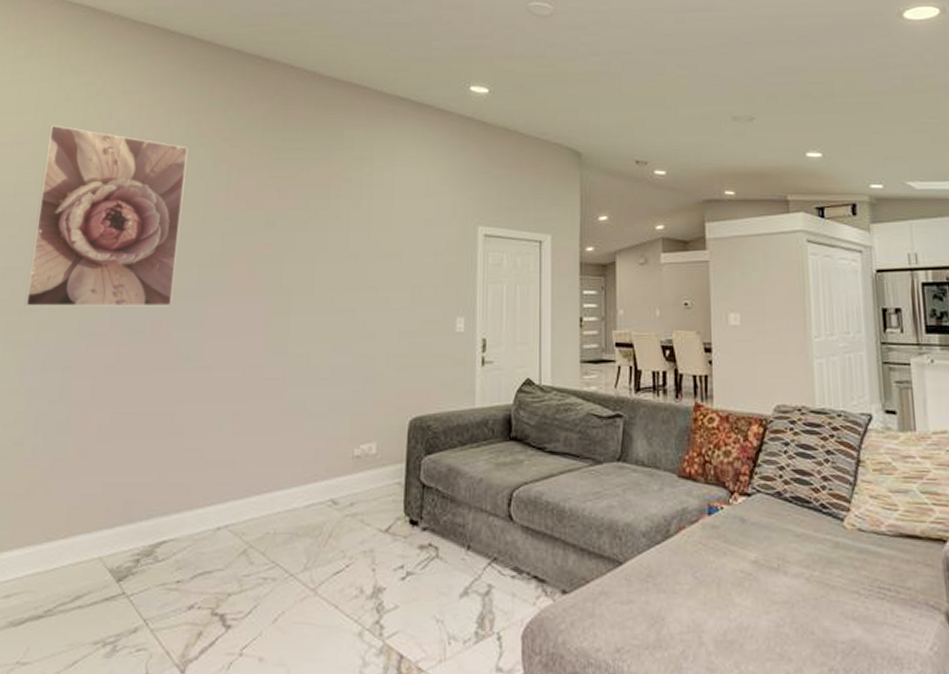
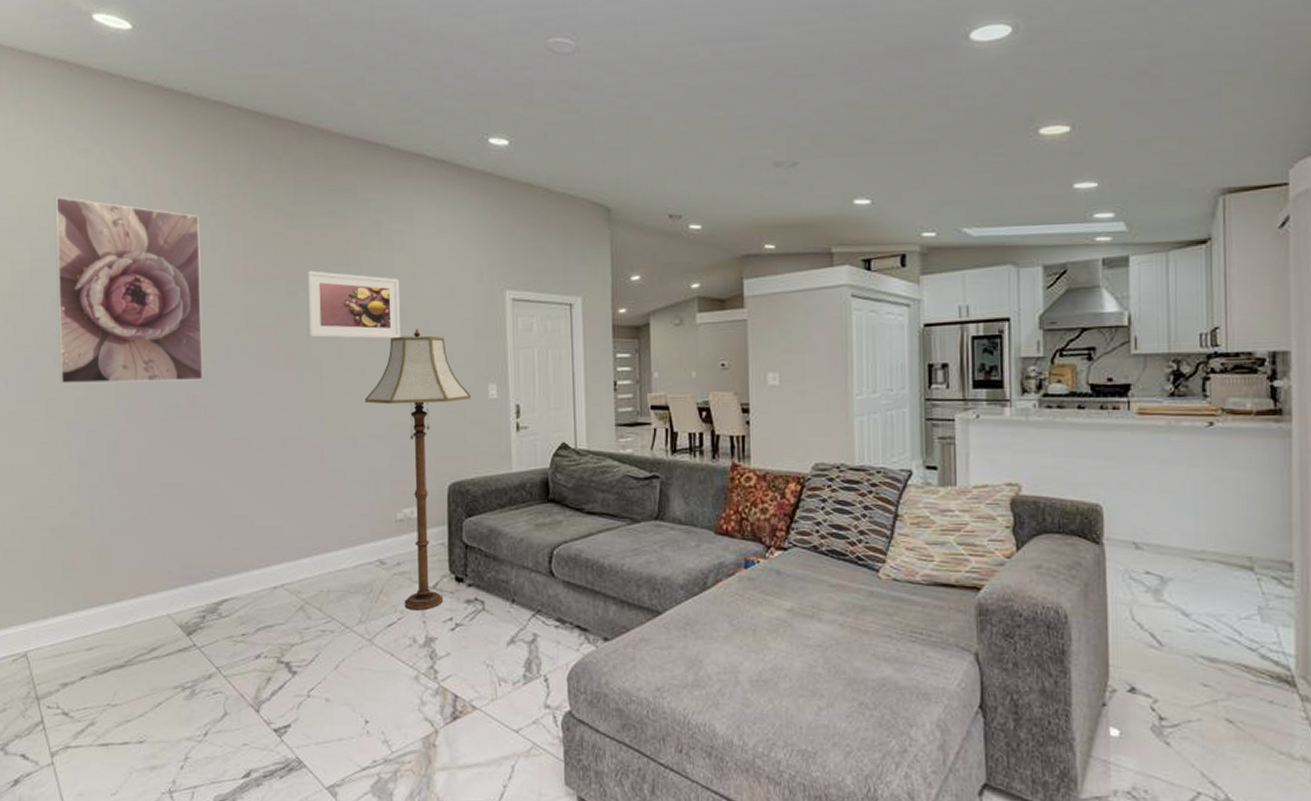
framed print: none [282,202,377,270] -> present [306,270,400,339]
floor lamp: none [331,260,439,557] -> present [364,328,472,611]

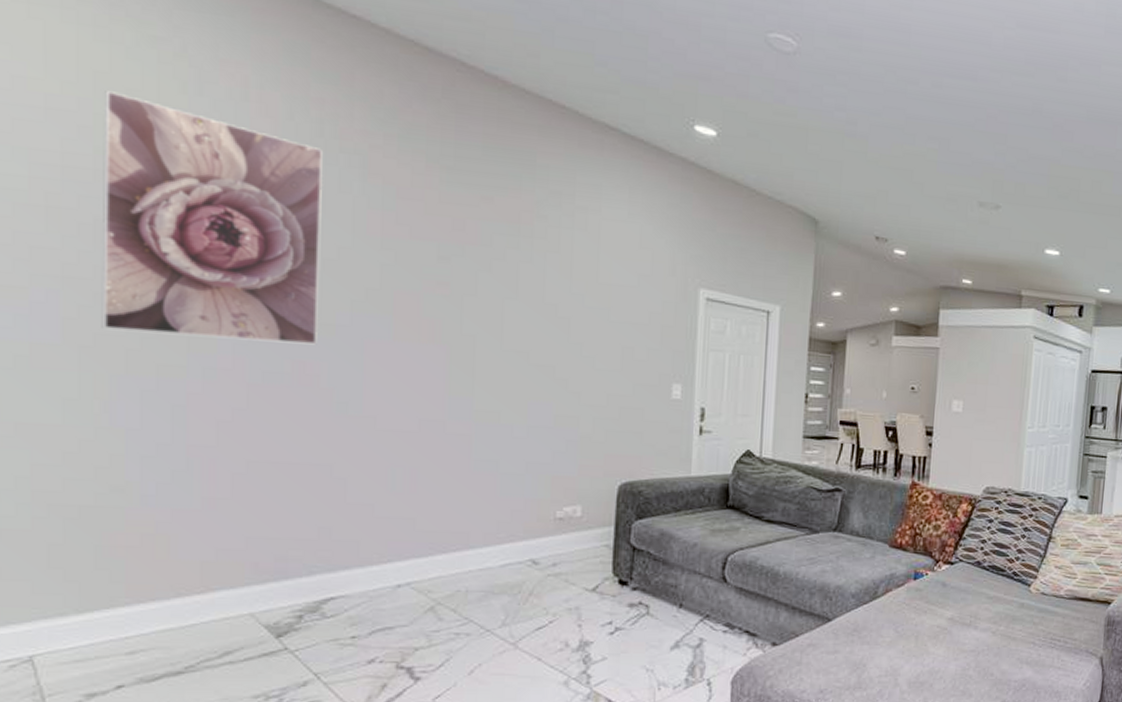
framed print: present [306,270,400,339] -> none [461,235,580,325]
floor lamp: present [364,328,472,611] -> none [527,316,653,614]

